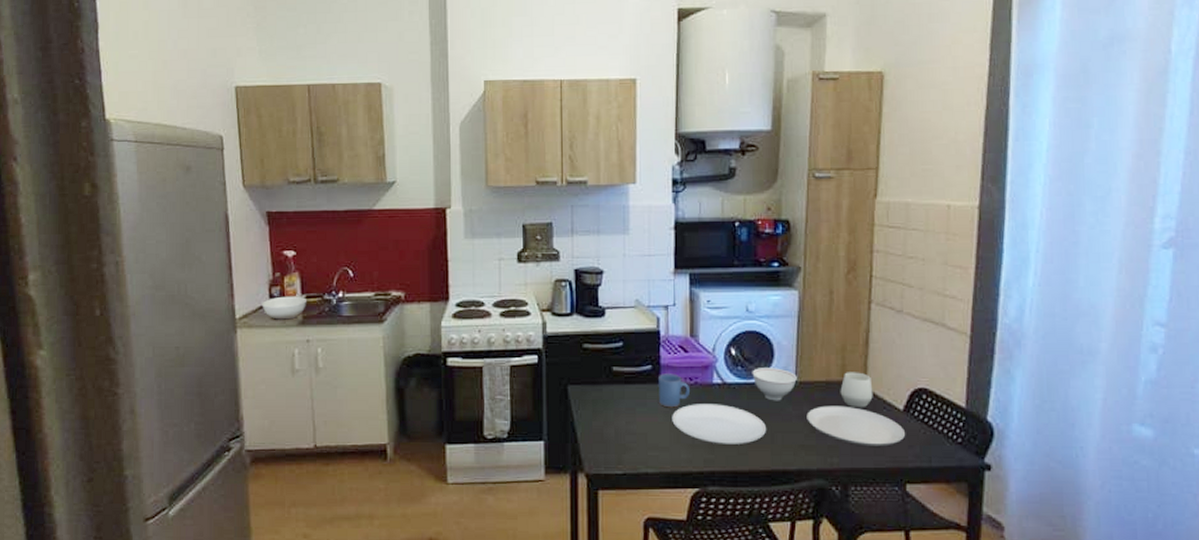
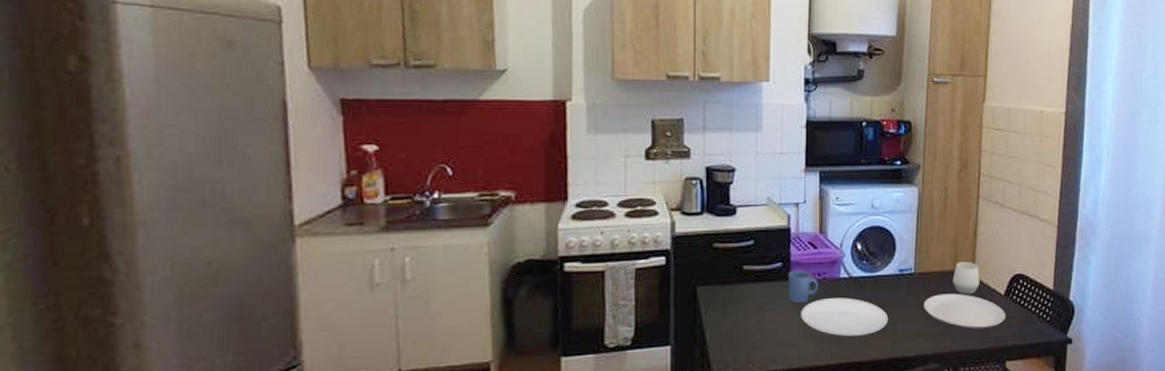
bowl: present [262,296,308,320] -> none [331,197,393,226]
bowl: present [752,368,797,401] -> none [876,260,916,292]

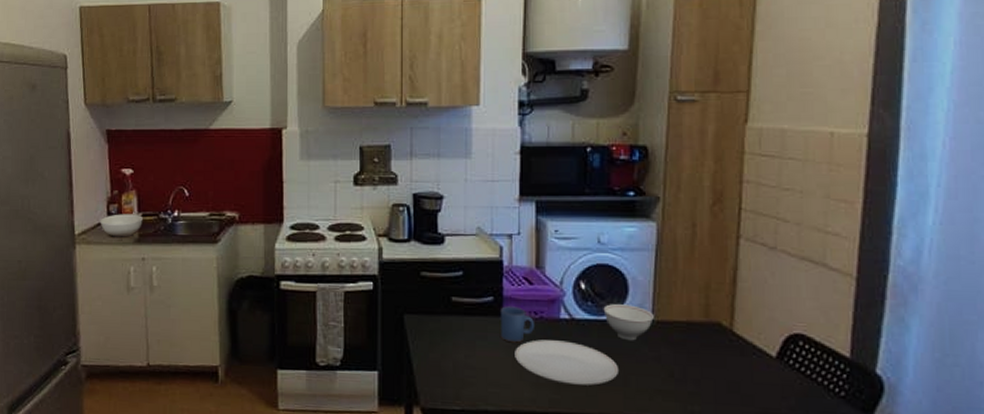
bowl: none [331,197,393,226] -> present [100,214,144,237]
bowl: none [876,260,916,292] -> present [603,304,654,341]
plate: present [924,293,1006,330] -> none [664,348,779,396]
cup: present [952,261,980,295] -> none [703,312,741,353]

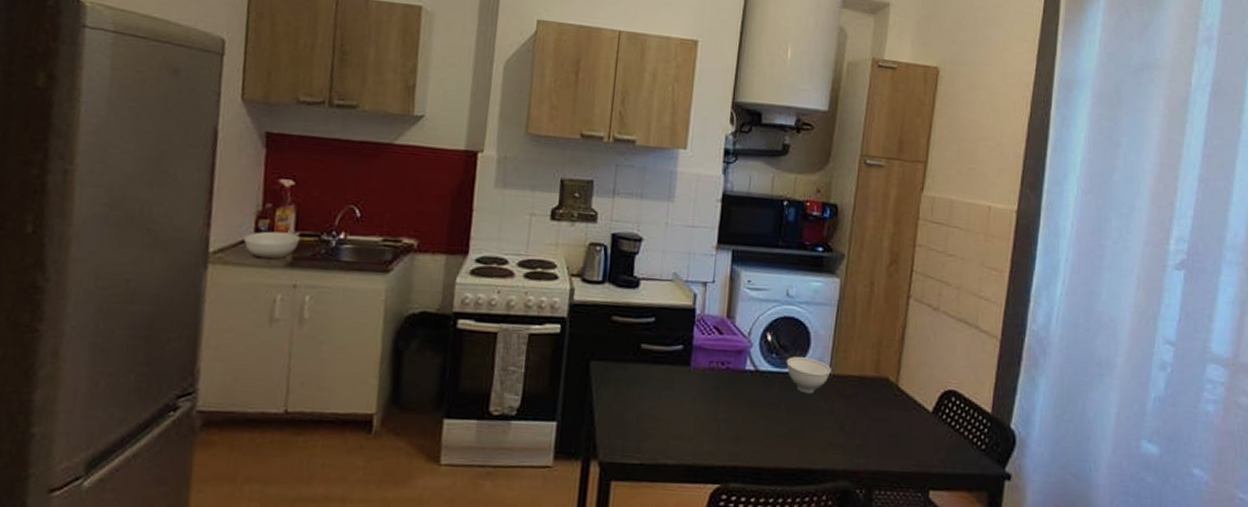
mug: present [501,306,534,343] -> none [687,355,721,394]
plate: present [515,339,618,386] -> none [699,391,795,438]

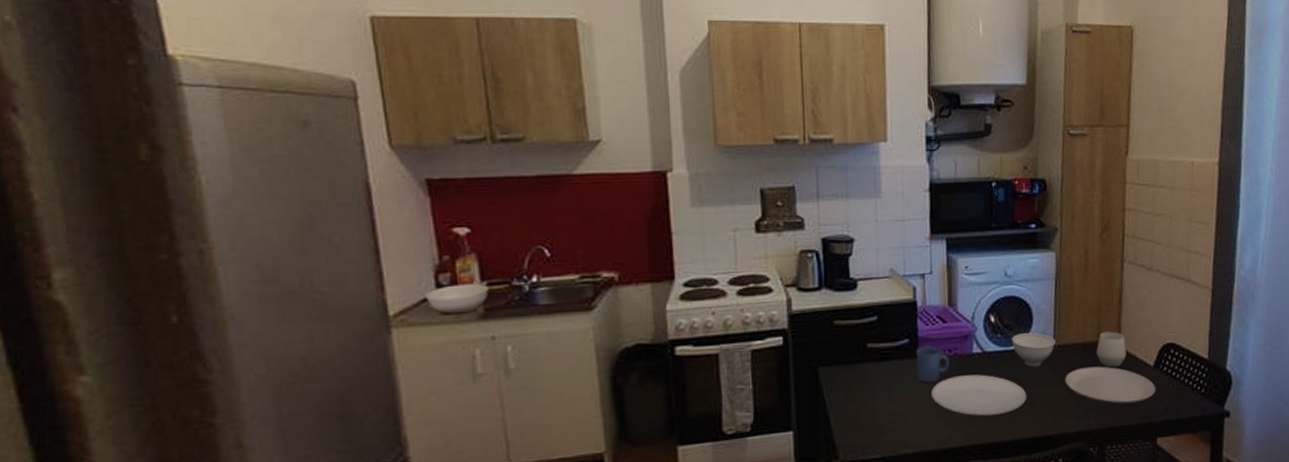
mug: none [687,355,721,394] -> present [916,346,949,383]
plate: none [699,391,795,438] -> present [931,374,1026,416]
plate: none [837,402,933,449] -> present [1065,366,1156,405]
cup: none [872,368,905,408] -> present [1096,331,1127,368]

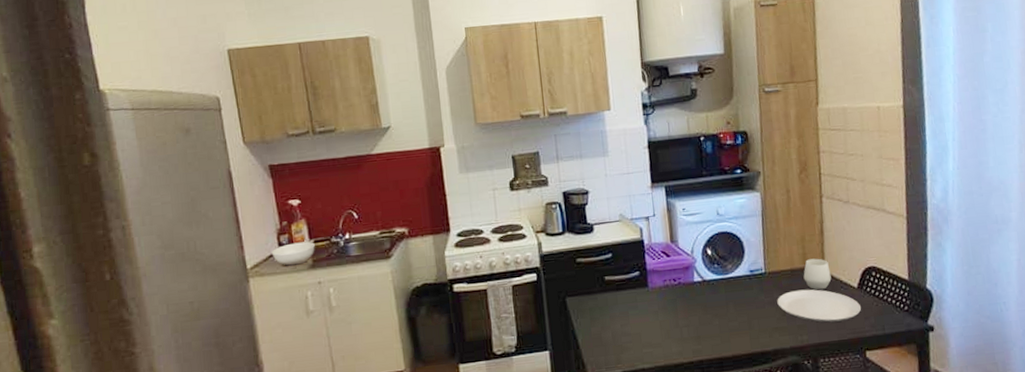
mug: present [916,346,949,383] -> none [646,277,675,308]
plate: present [931,374,1026,416] -> none [661,299,744,336]
bowl: present [1011,333,1055,367] -> none [727,262,766,292]

